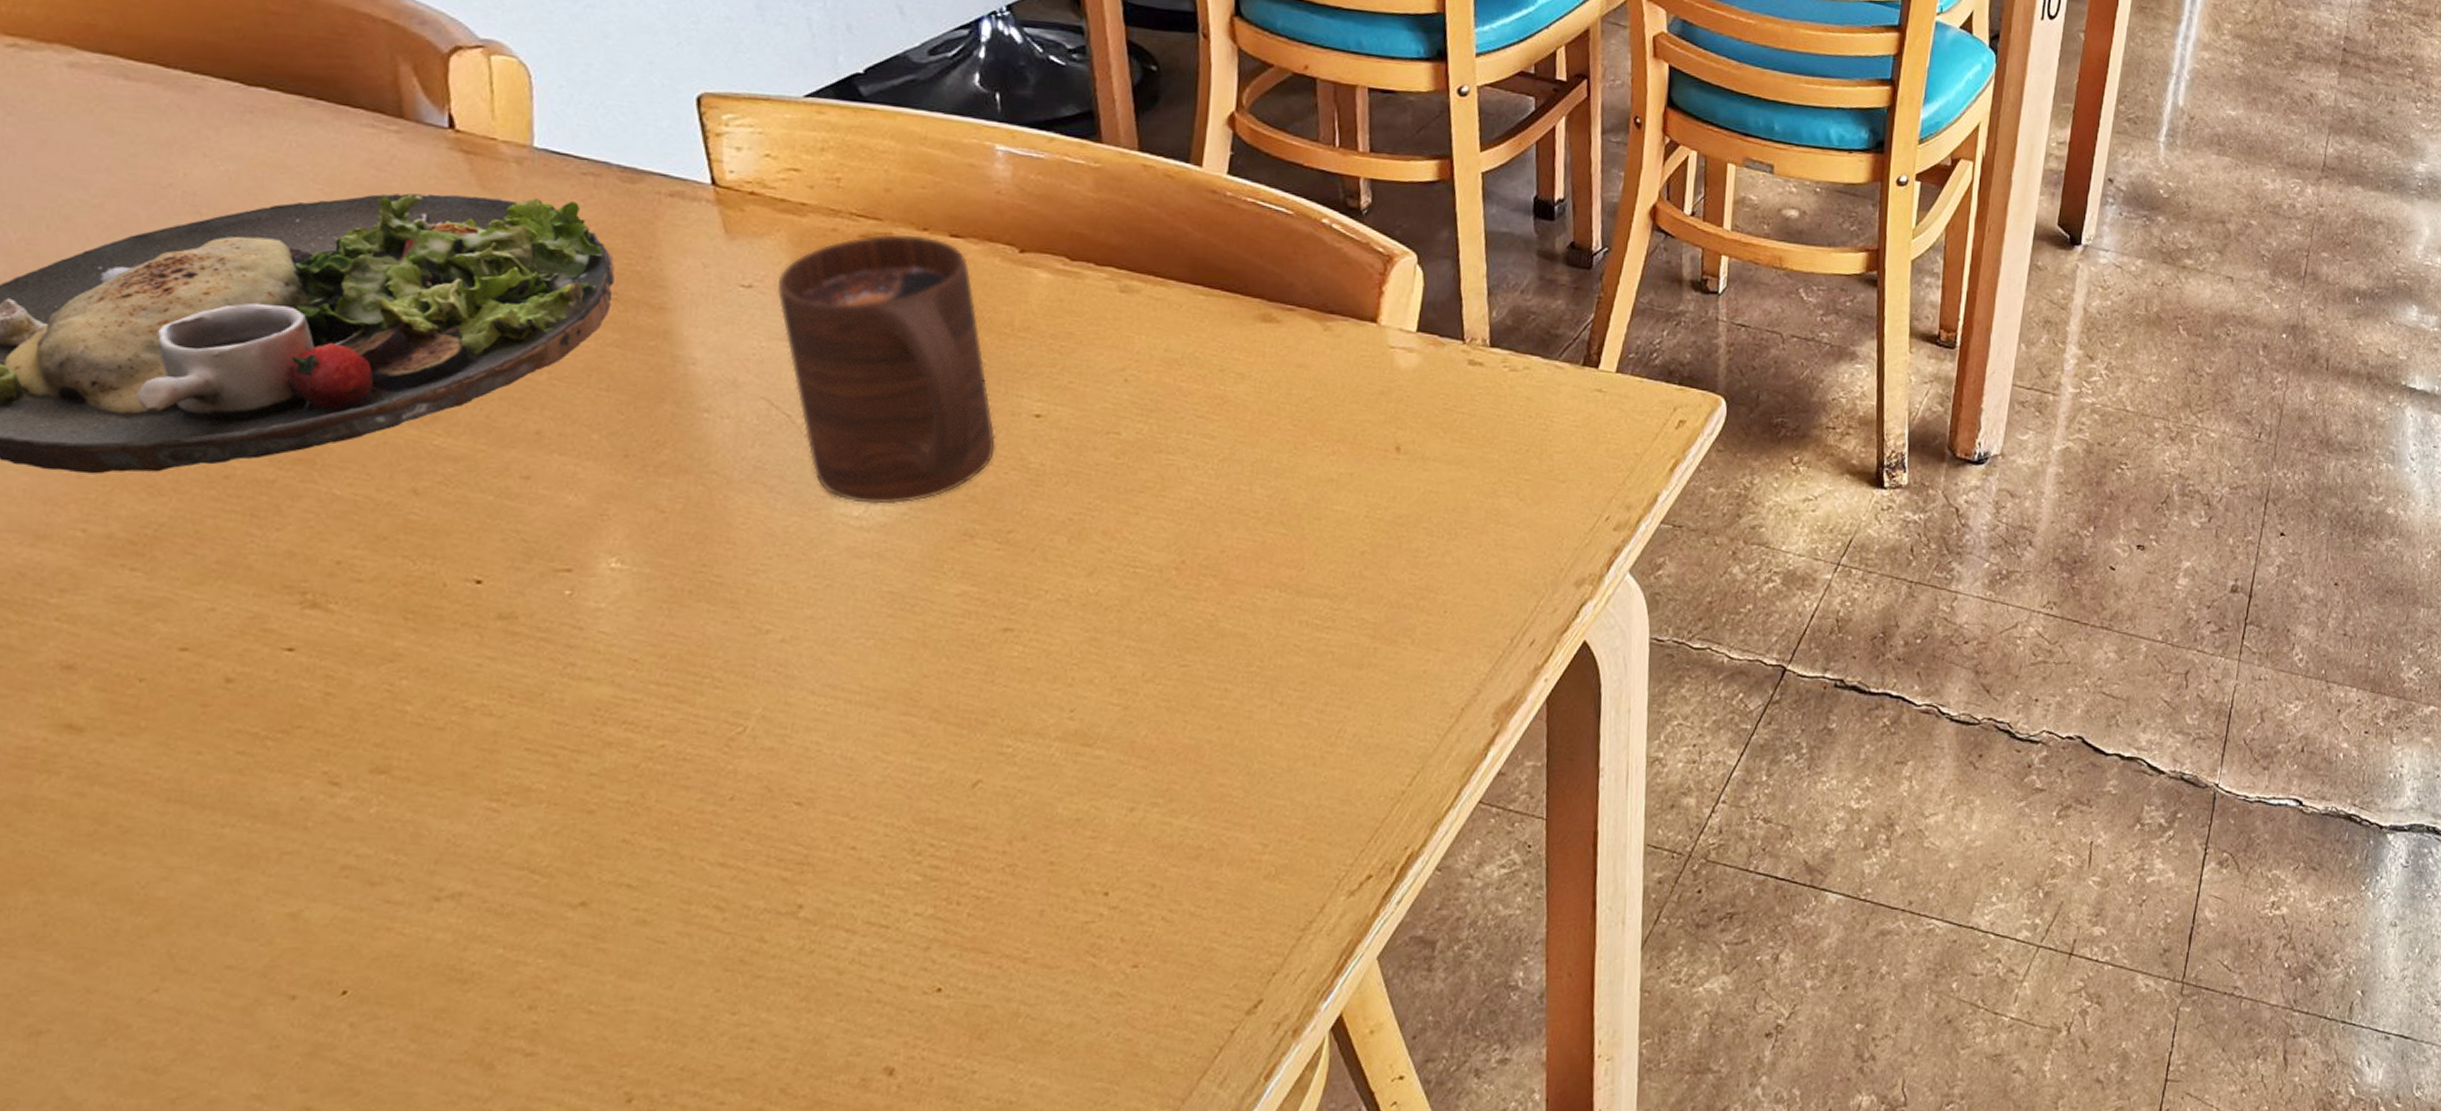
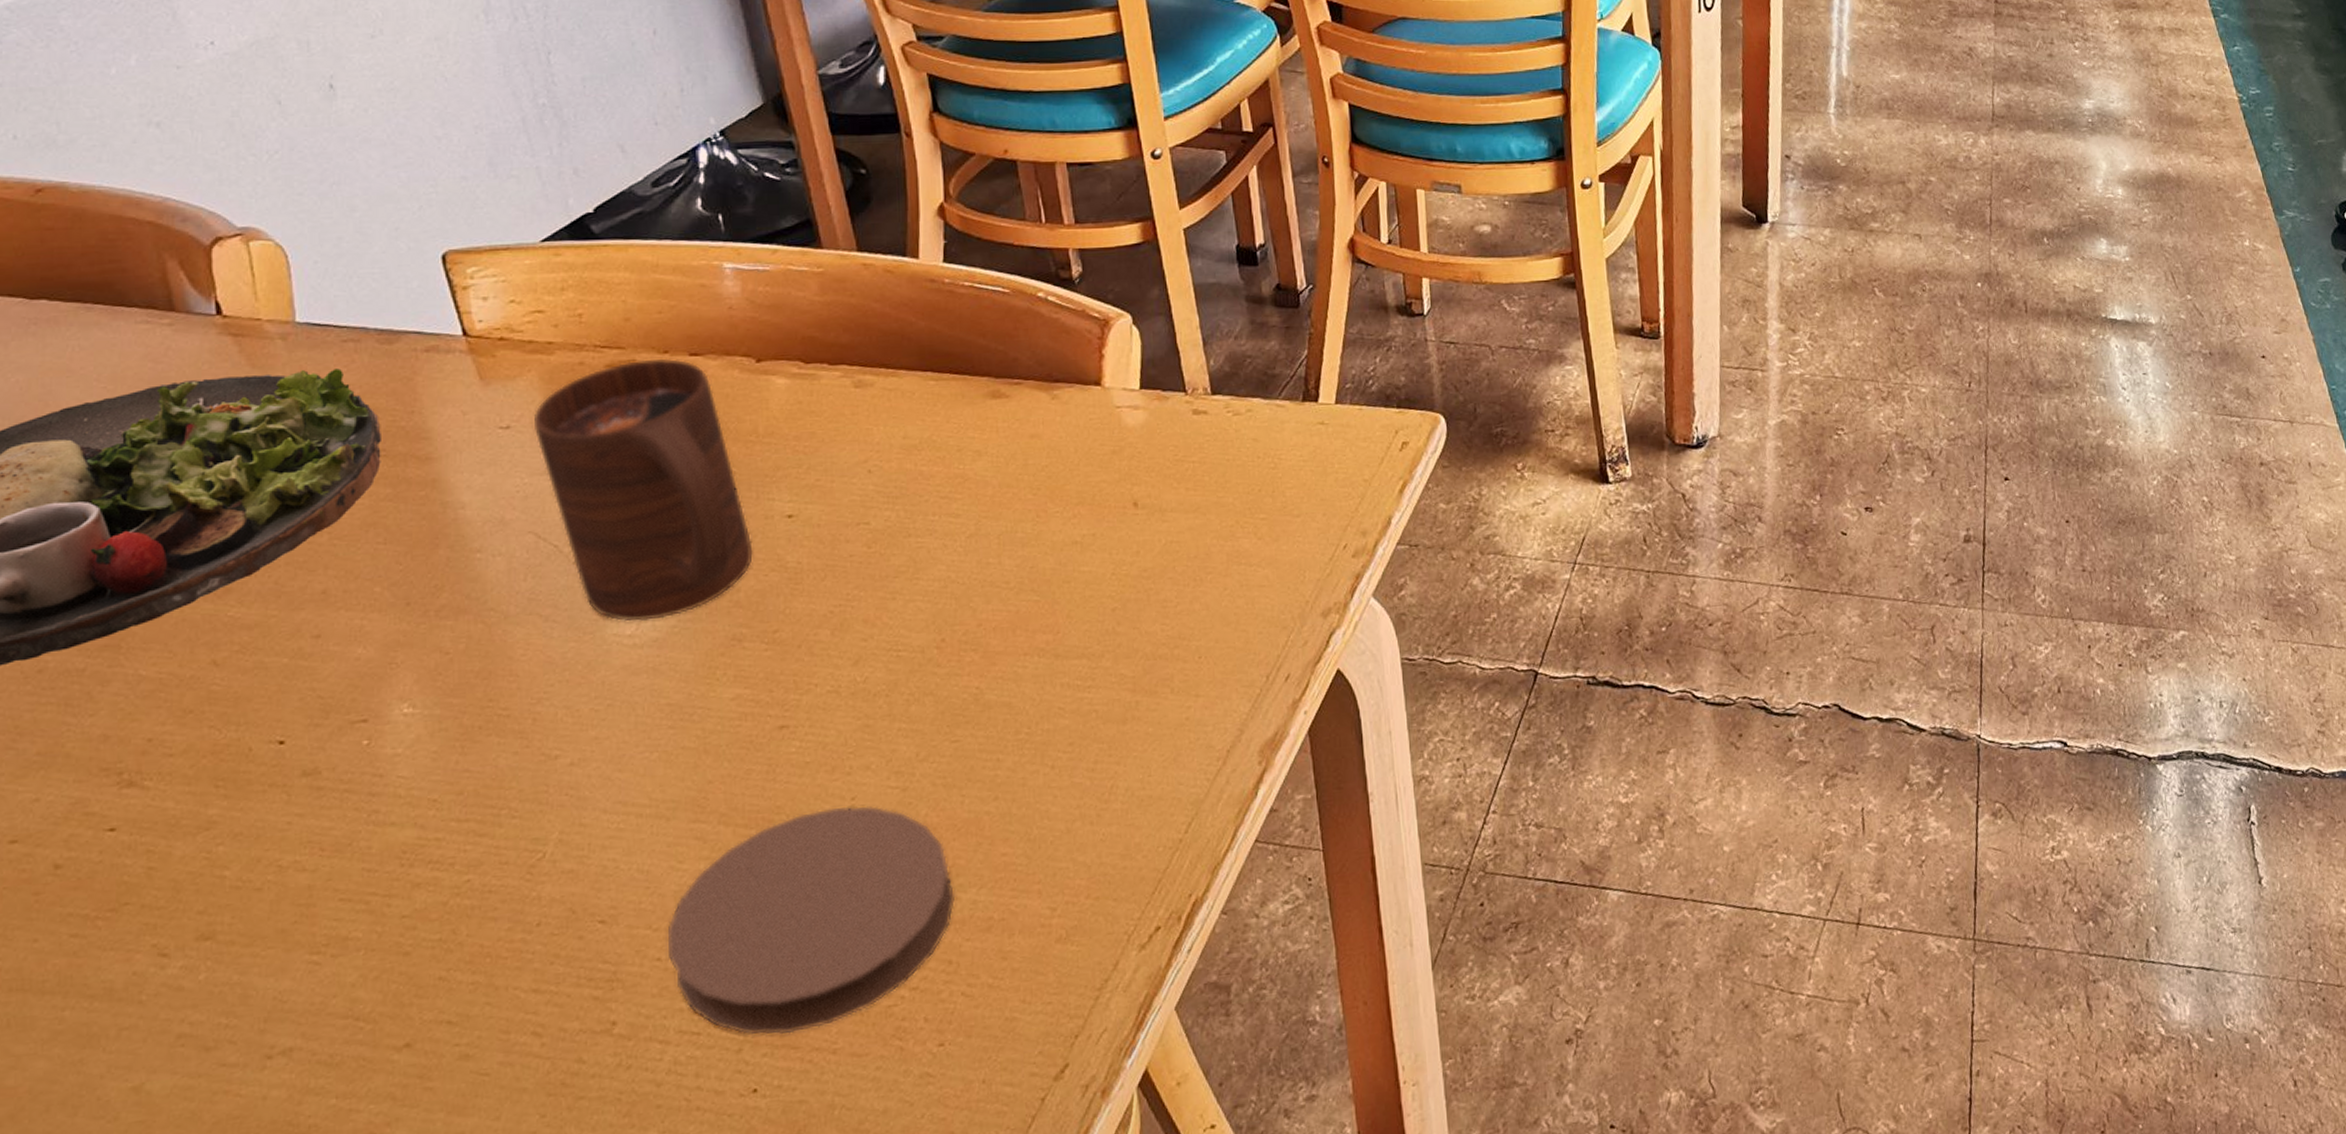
coaster: none [863,717,1167,938] -> present [667,805,956,1035]

